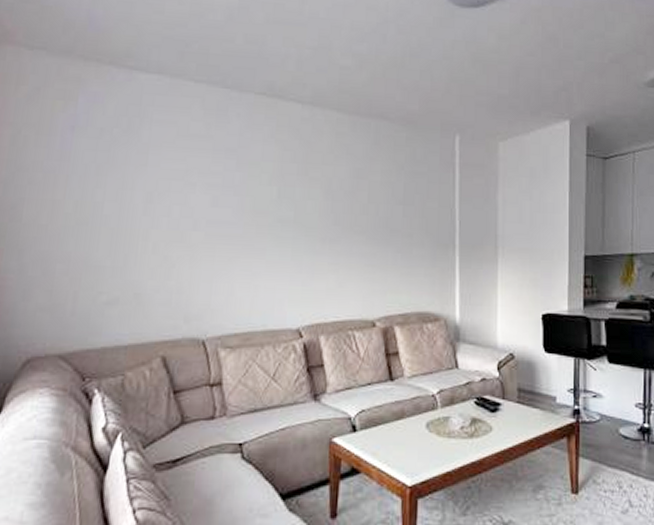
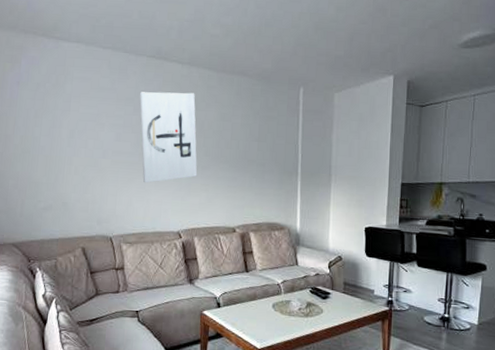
wall art: none [244,140,324,264] -> present [139,92,198,183]

